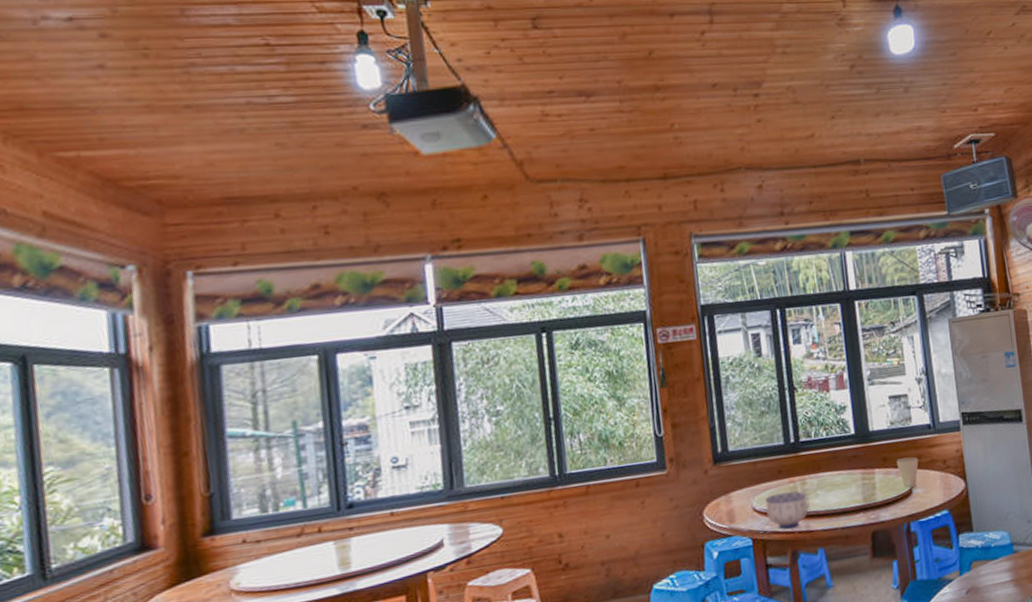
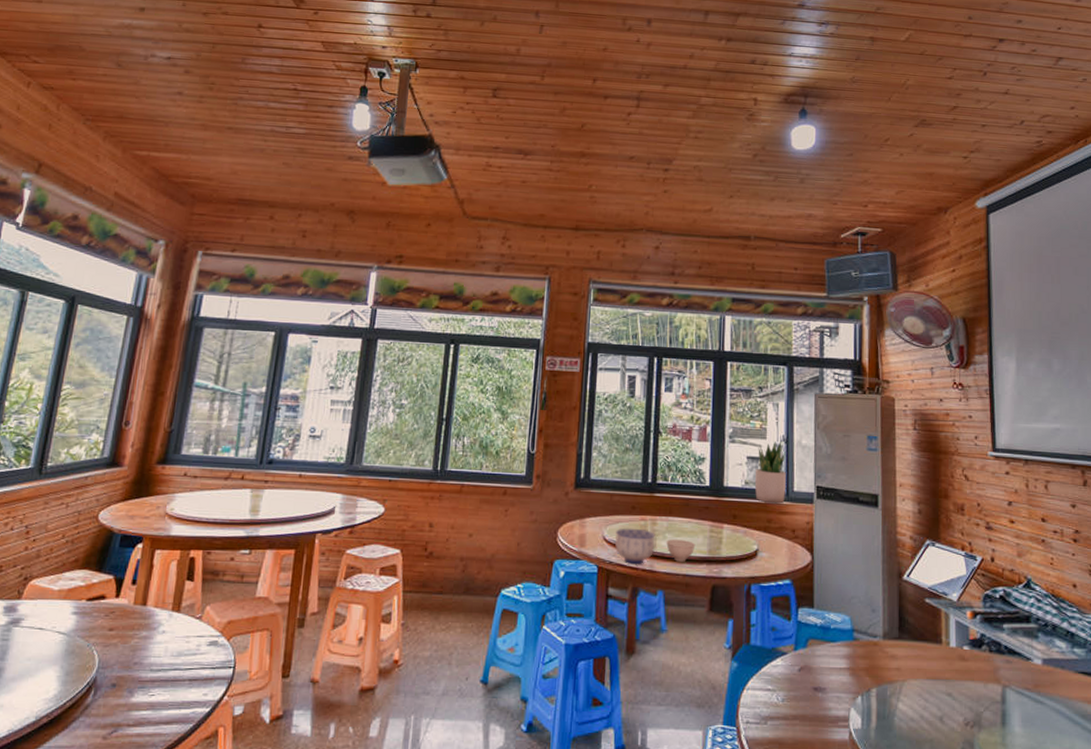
bowl: none [819,493,850,517] -> present [666,539,696,562]
cup: present [896,457,919,489] -> none [745,519,767,551]
planter: none [898,375,932,439] -> present [754,441,786,504]

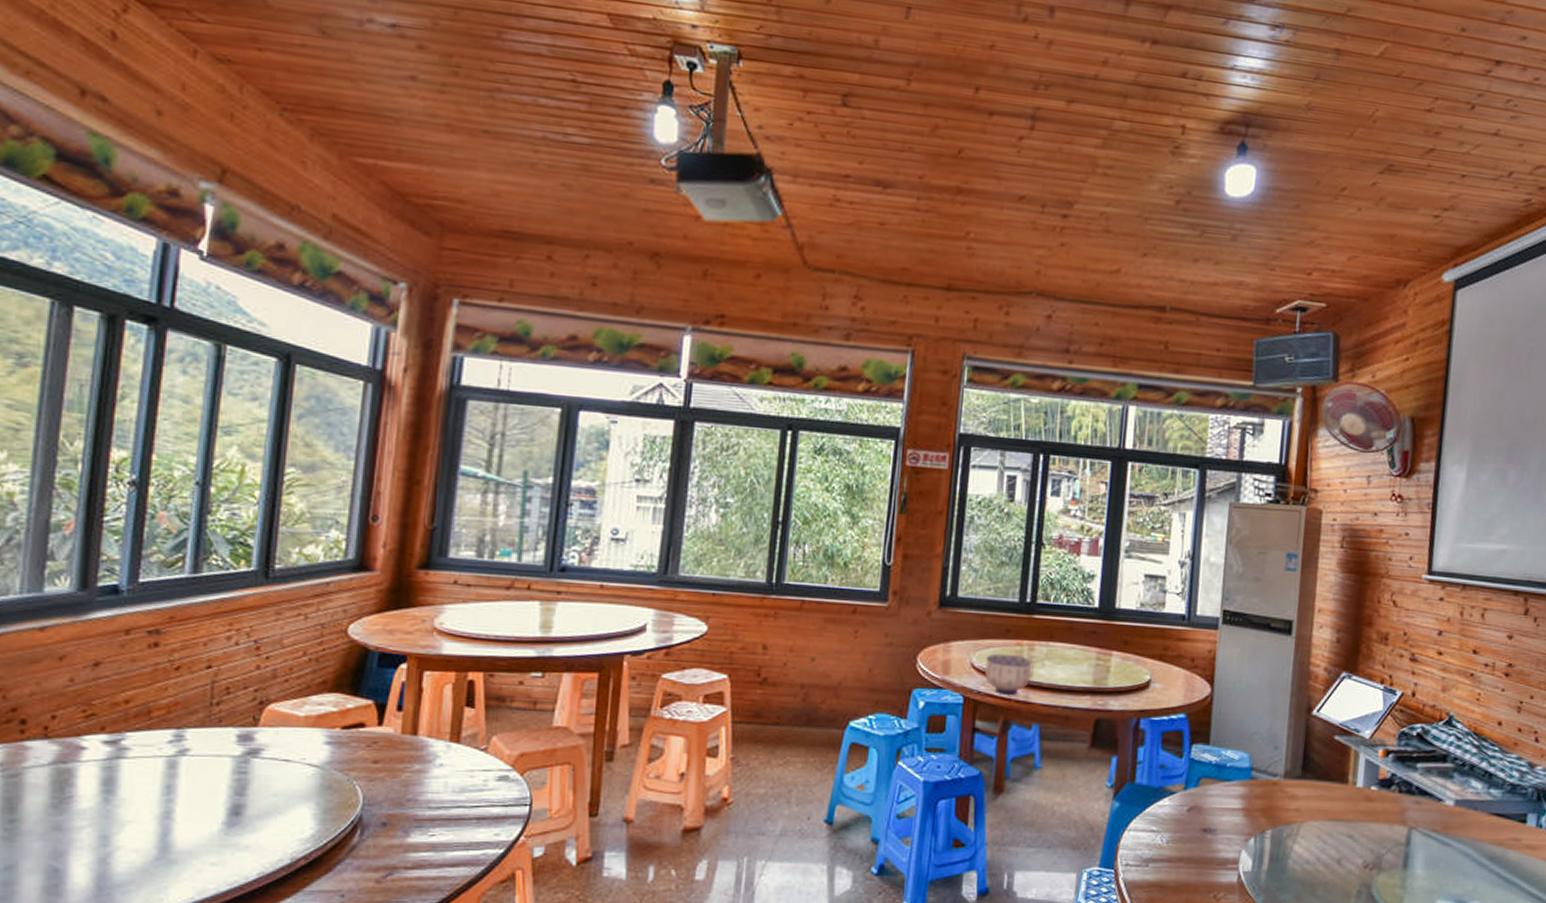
bowl: present [666,539,696,562] -> none [1045,666,1079,693]
planter: present [754,441,786,504] -> none [1151,557,1190,629]

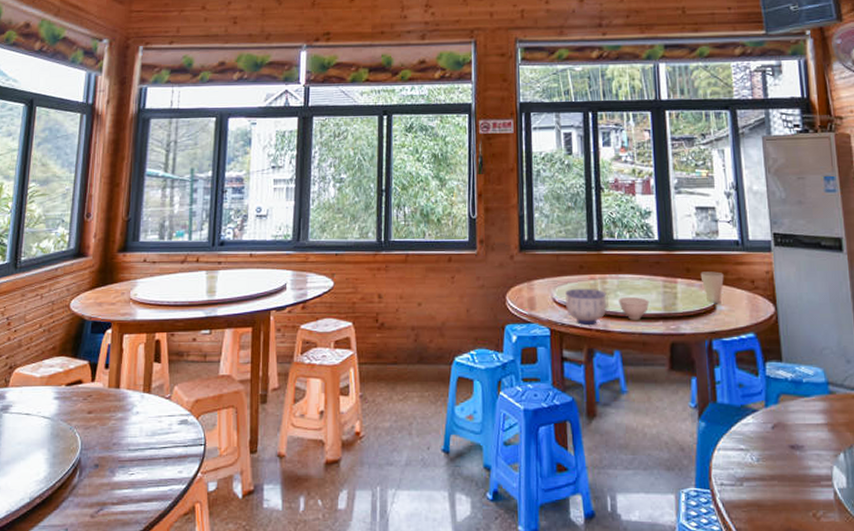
bowl: none [1045,666,1079,693] -> present [618,296,650,320]
cup: none [1138,645,1164,681] -> present [700,271,724,304]

